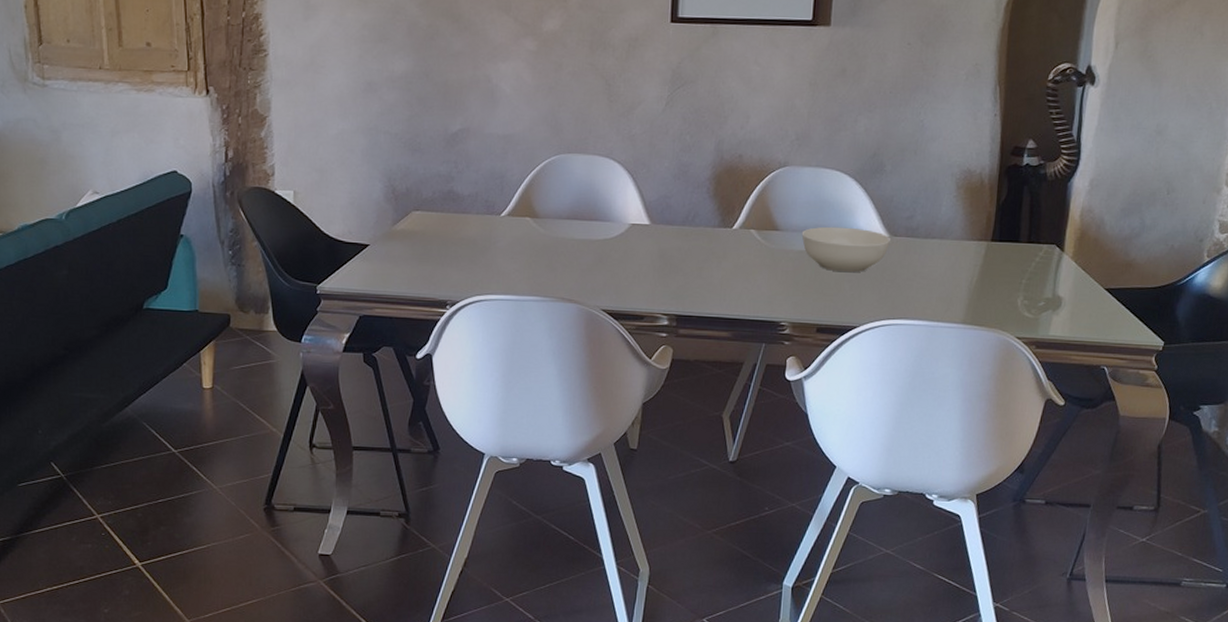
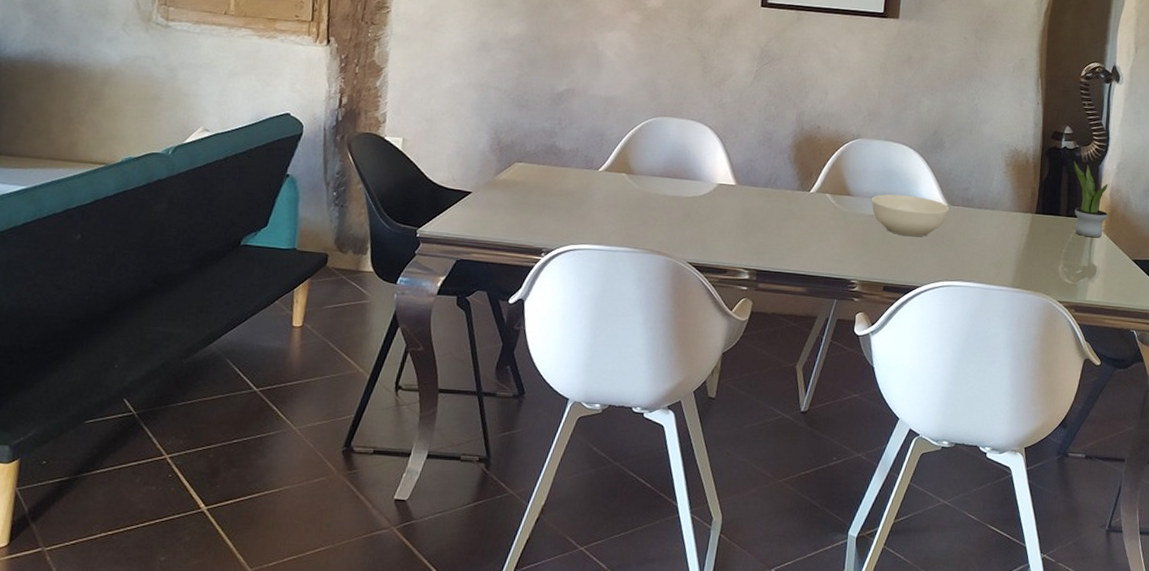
potted plant: none [1037,179,1078,266] -> present [1073,160,1108,238]

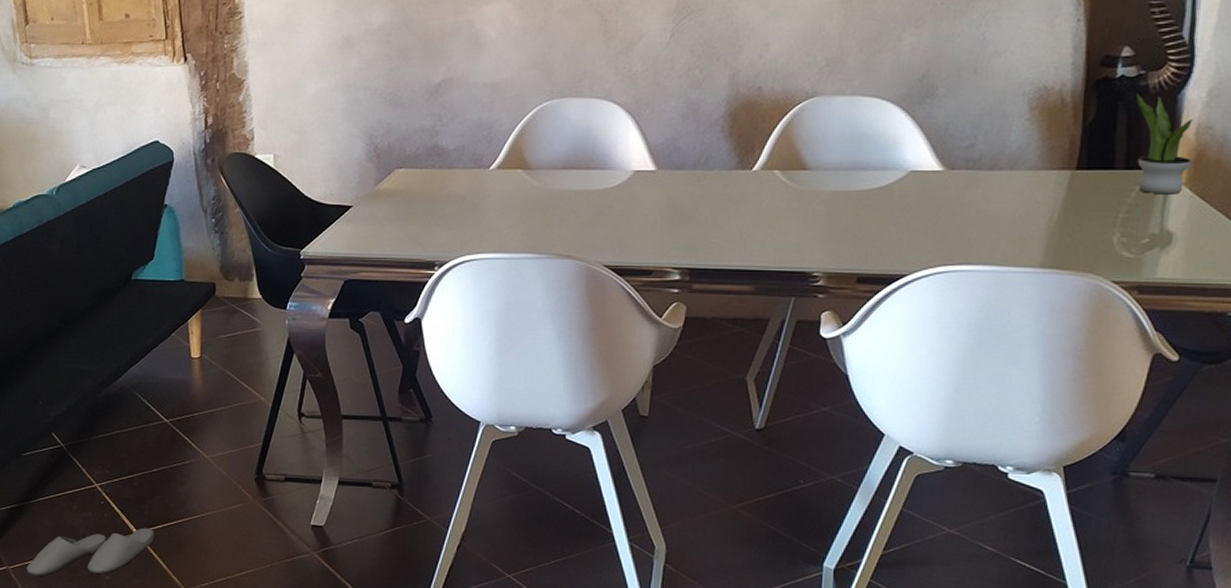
slippers: none [66,502,224,559] -> present [26,527,154,576]
bowl: present [871,194,950,237] -> none [835,162,947,214]

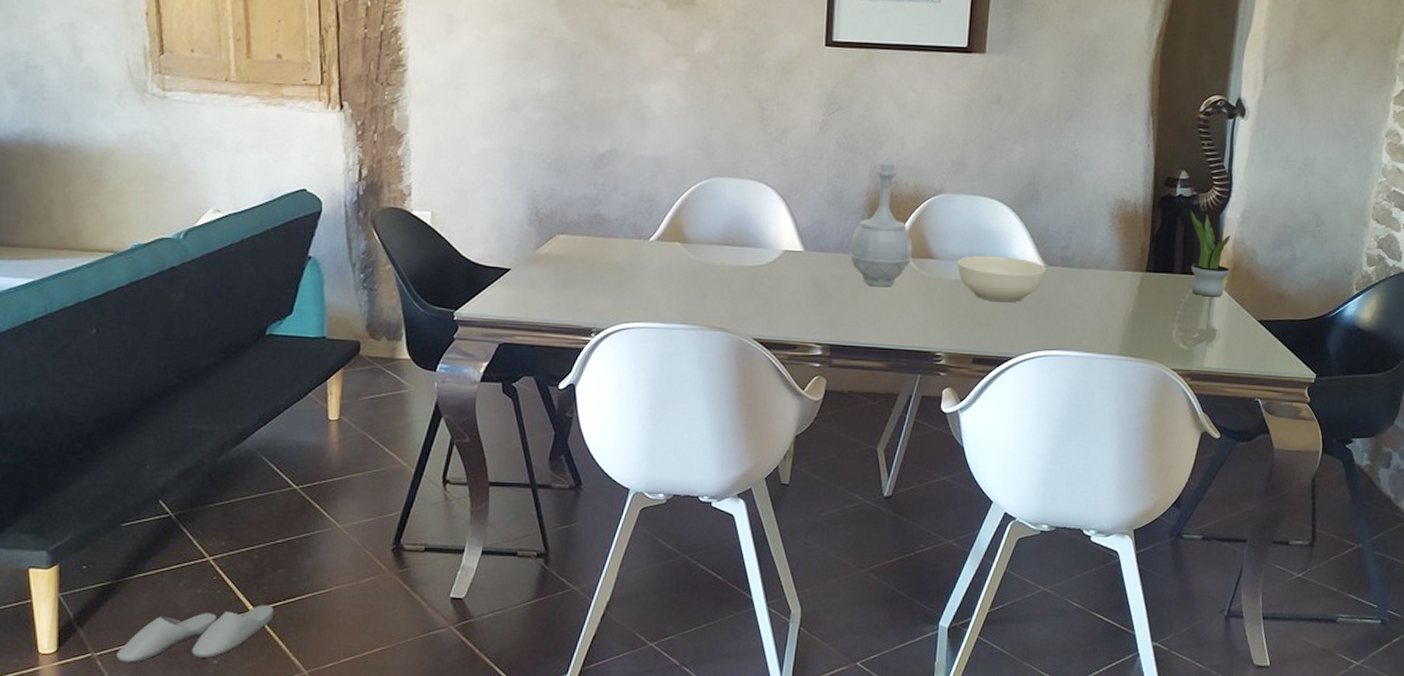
bottle: none [708,67,781,204] -> present [850,162,912,287]
bowl: none [835,162,947,214] -> present [957,255,1047,303]

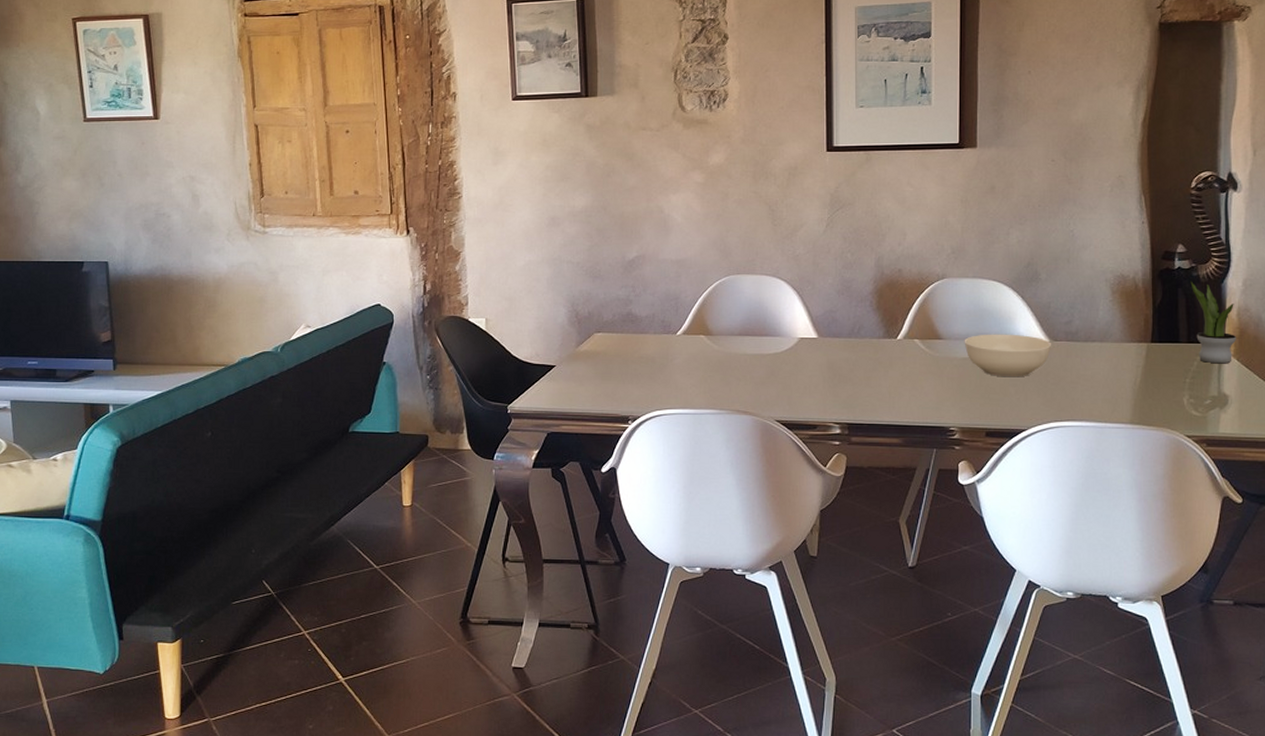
slippers: present [116,604,274,663] -> none [228,674,360,728]
bottle: present [850,162,912,287] -> none [861,253,920,368]

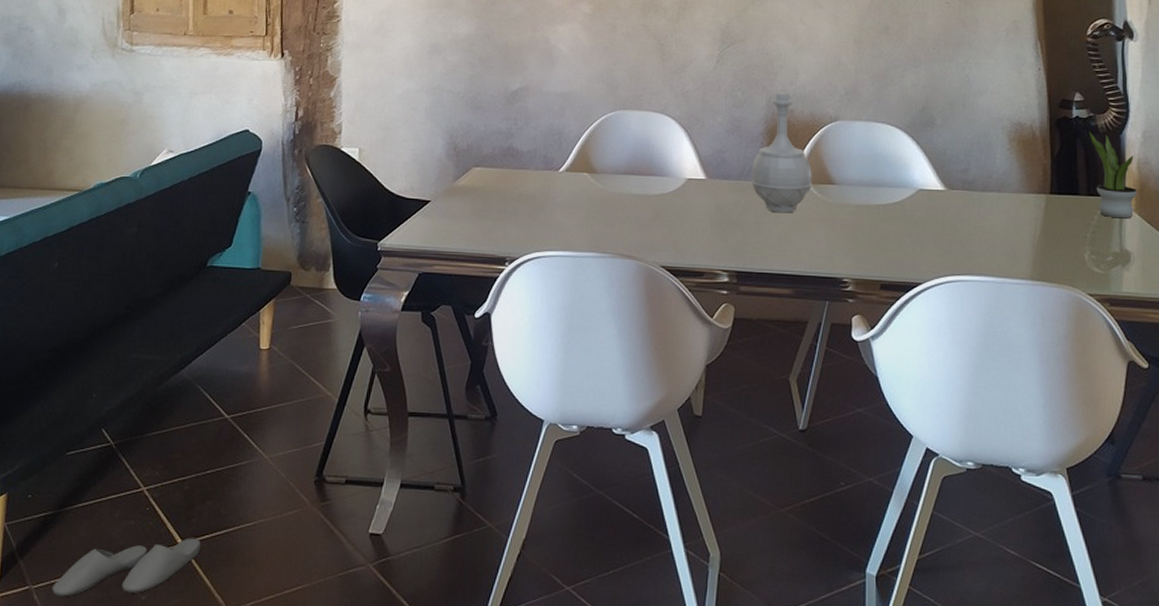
slippers: none [228,674,360,728] -> present [52,537,201,597]
bottle: none [861,253,920,368] -> present [751,92,812,213]
bowl: present [964,334,1052,378] -> none [857,180,949,227]

